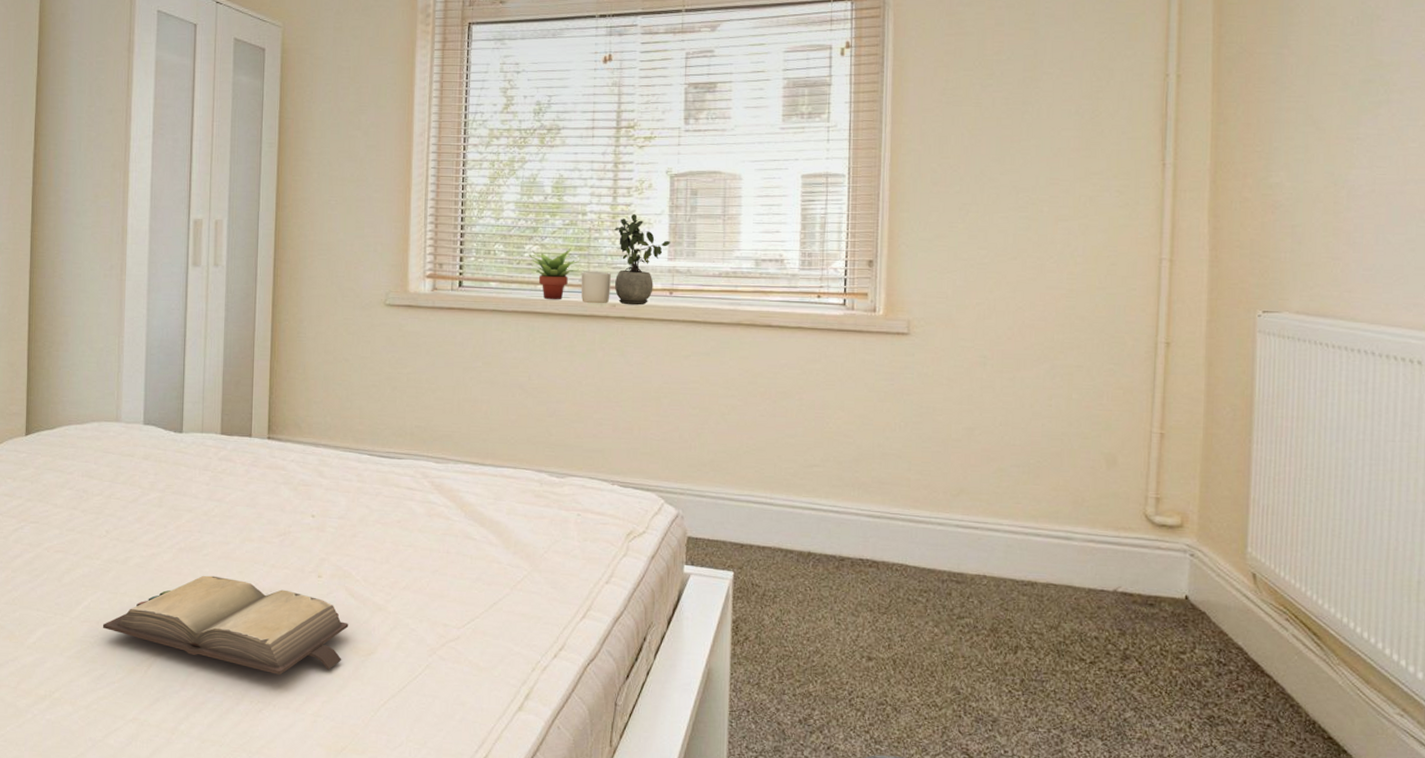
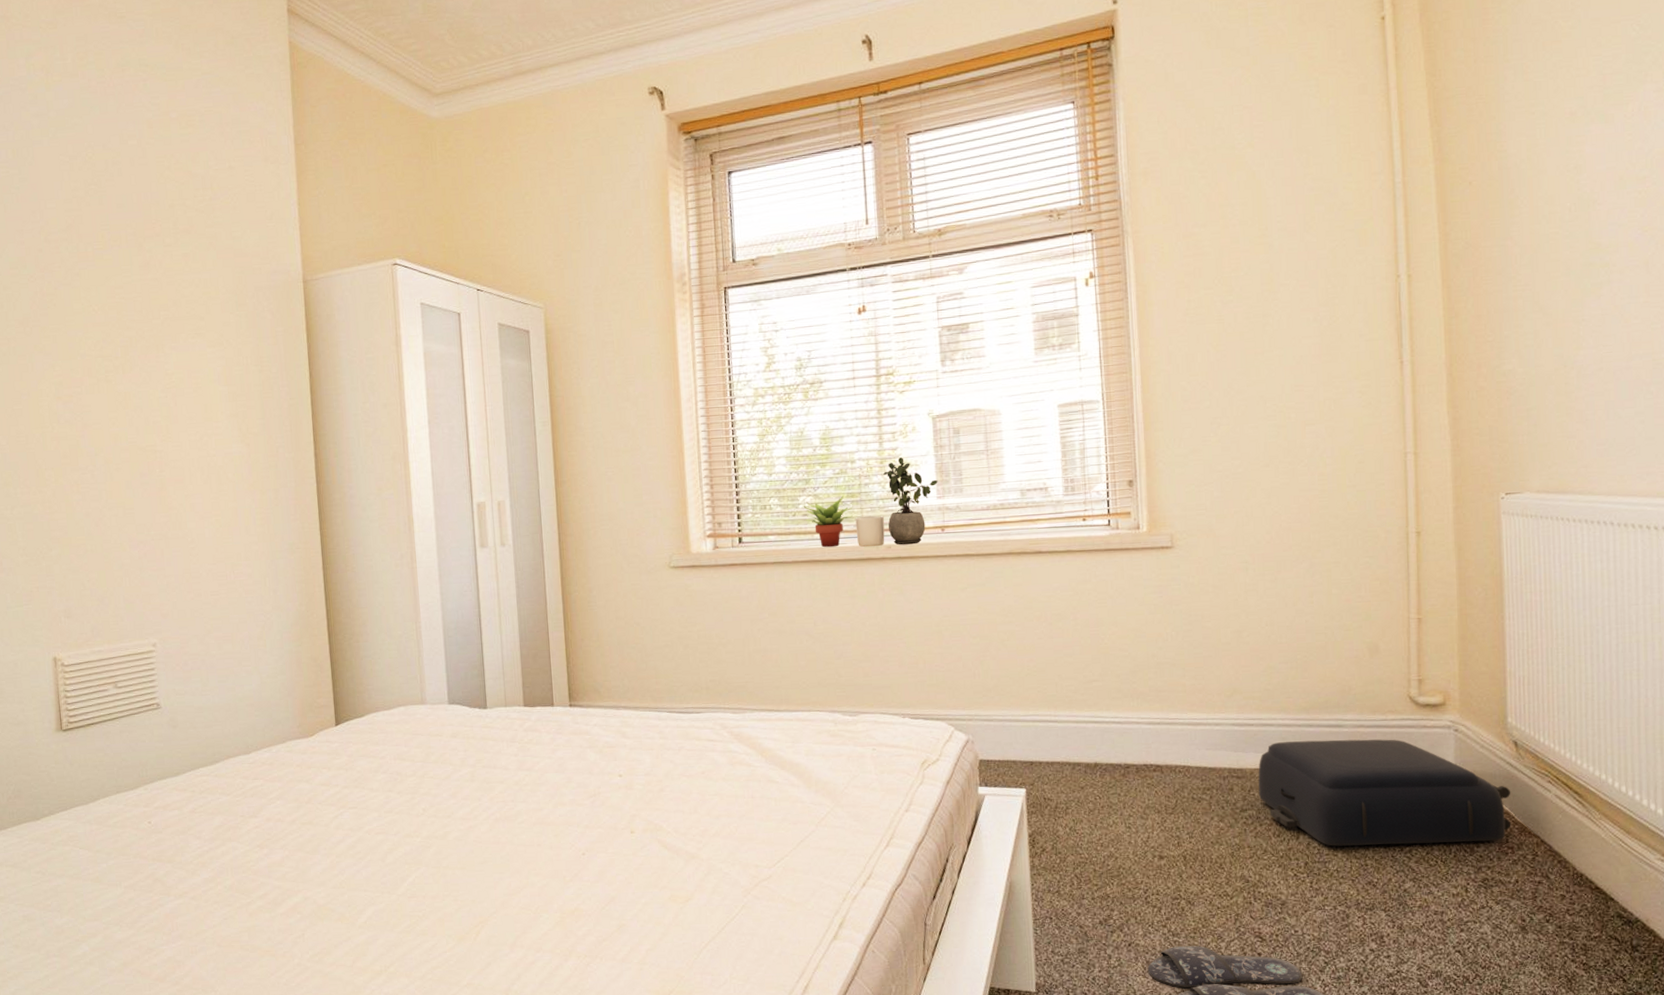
hardback book: present [102,575,349,675] -> none [429,841,665,929]
suitcase: none [978,549,1246,677] -> present [1258,739,1511,846]

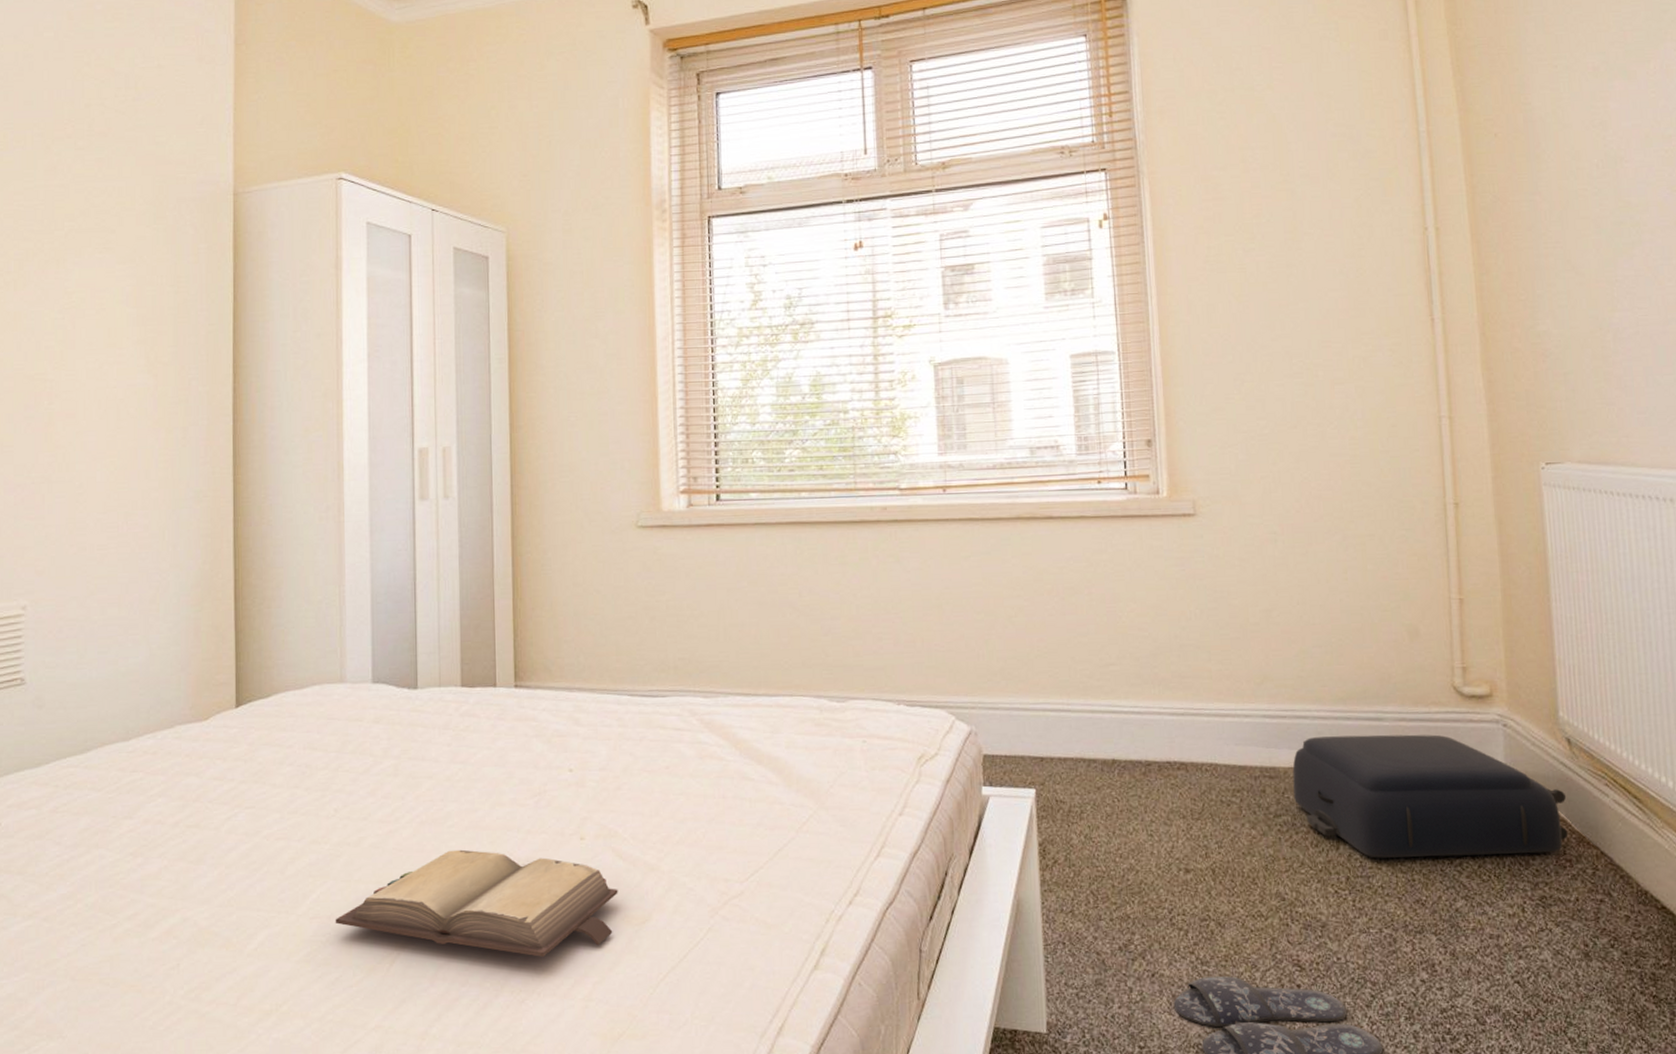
hardback book: none [429,841,665,929] -> present [335,849,618,957]
succulent plant: present [804,495,853,548] -> none [791,449,845,508]
mug: present [855,515,885,548] -> none [847,472,880,509]
potted plant: present [883,457,938,546] -> none [879,408,939,507]

